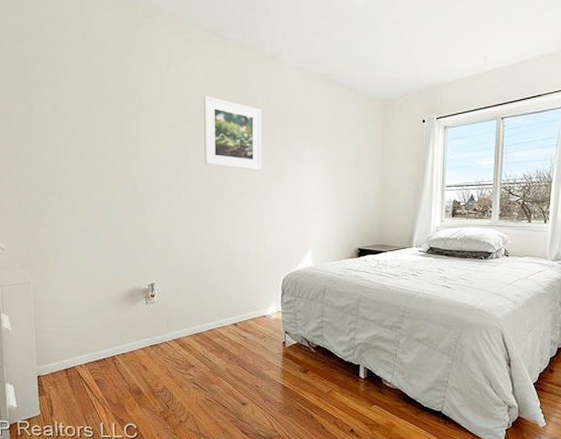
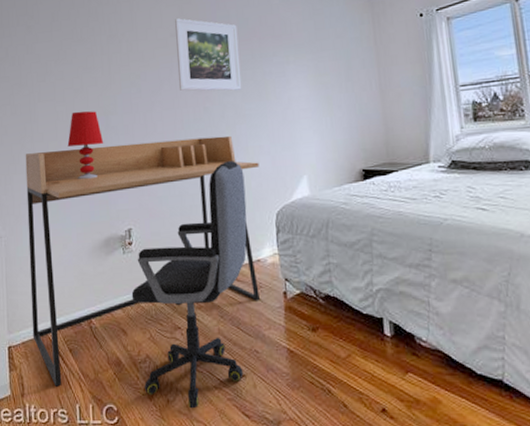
desk: none [52,208,272,409] -> present [25,135,260,387]
table lamp: none [95,174,131,238] -> present [67,111,104,180]
office chair: none [152,232,258,428] -> present [131,161,247,409]

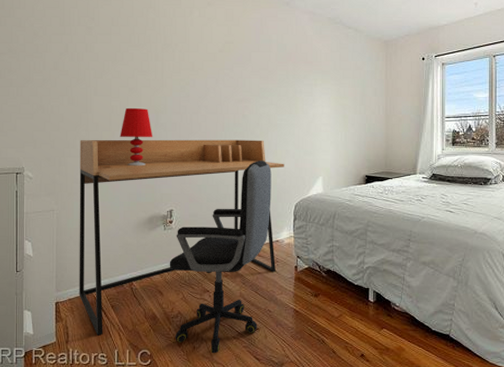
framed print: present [175,18,242,91] -> none [222,37,276,103]

